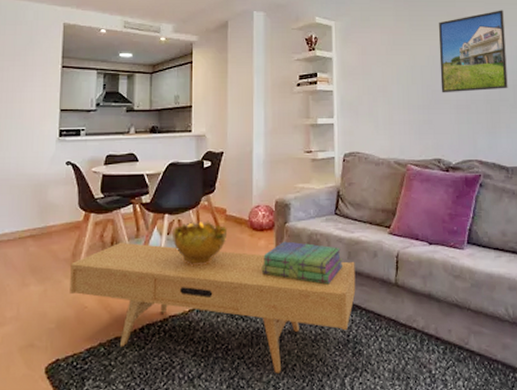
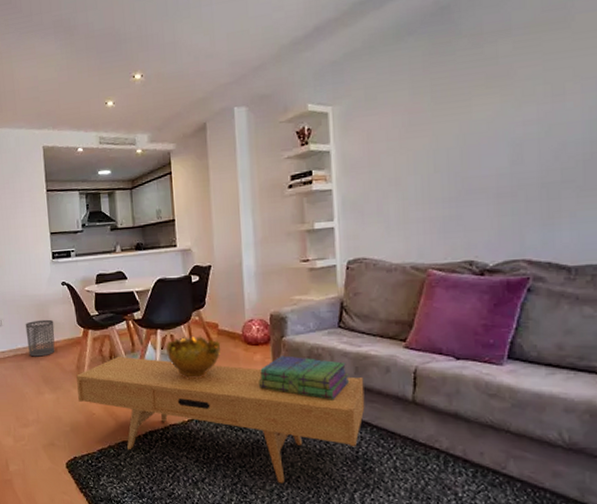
waste bin: none [16,201,52,243] -> present [25,319,55,357]
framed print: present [439,10,508,93] -> none [472,58,575,180]

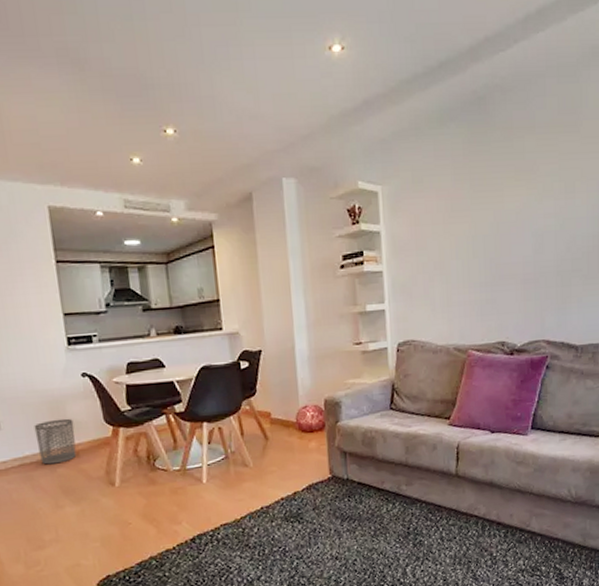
tv console: present [76,356,365,484] -> none [106,455,415,569]
decorative bowl: present [166,335,221,379] -> none [214,425,275,474]
stack of books: present [258,355,350,400] -> none [314,440,401,481]

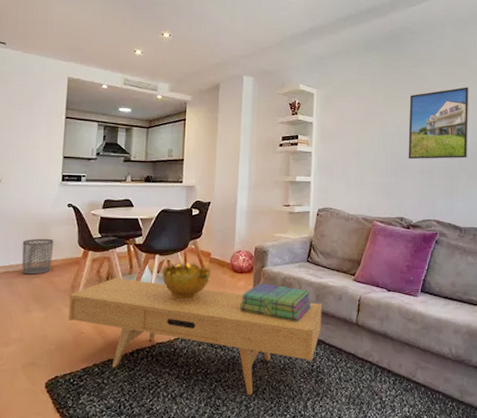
tv console: none [106,455,415,569] -> present [69,277,322,395]
decorative bowl: none [214,425,275,474] -> present [162,261,211,301]
stack of books: none [314,440,401,481] -> present [239,283,312,322]
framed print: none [504,160,582,267] -> present [408,87,470,160]

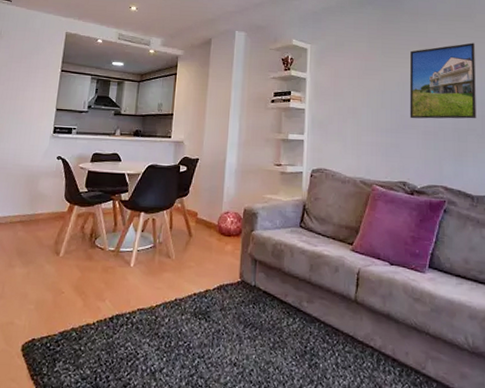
waste bin: present [22,238,54,275] -> none [8,190,42,228]
tv console: present [69,277,322,395] -> none [50,234,317,377]
decorative bowl: present [162,261,211,301] -> none [146,221,198,264]
stack of books: present [239,283,312,322] -> none [226,248,305,295]

